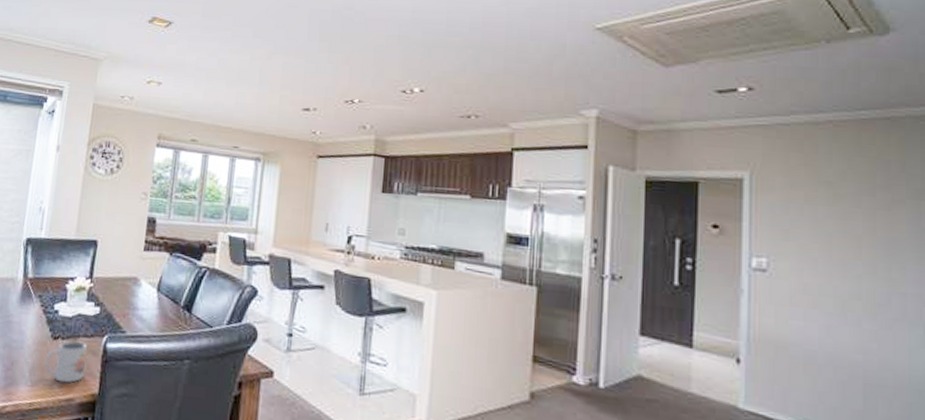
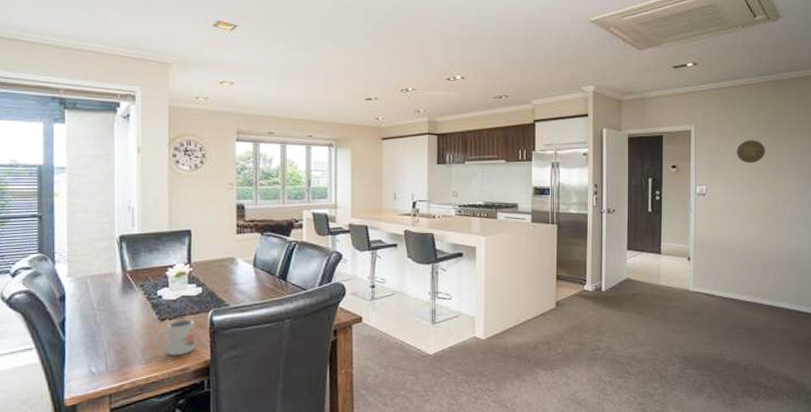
decorative plate: none [818,199,869,234] -> present [736,140,766,163]

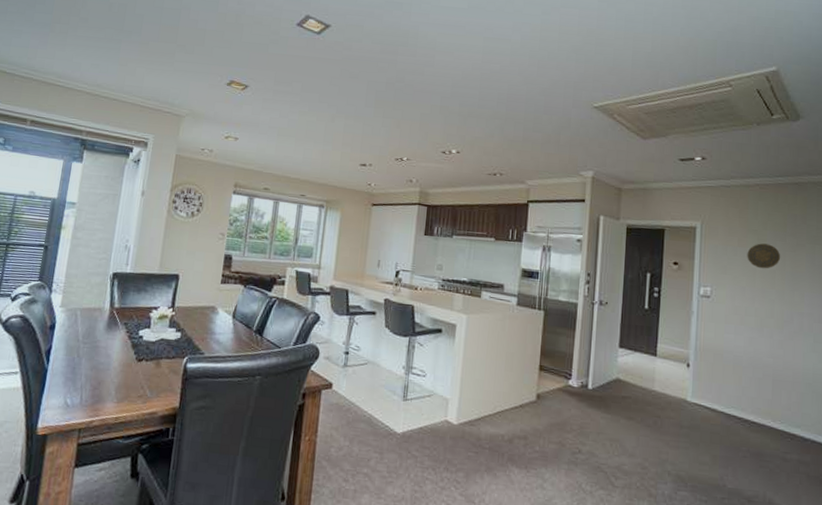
mug: present [156,319,194,356] -> none [130,362,169,399]

